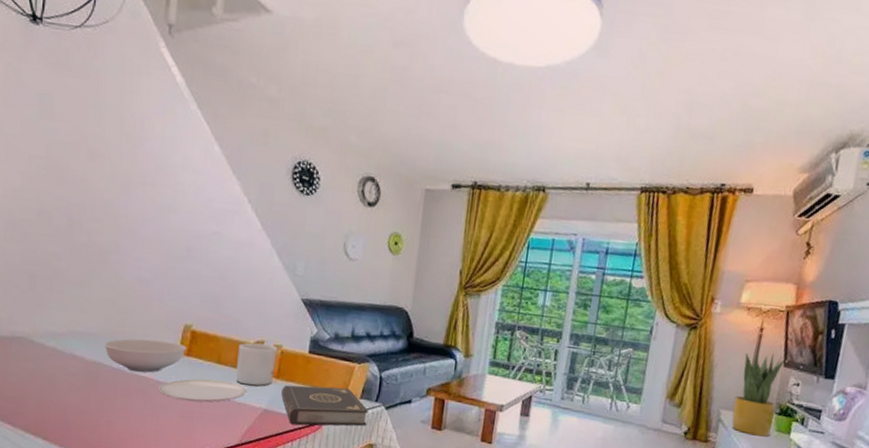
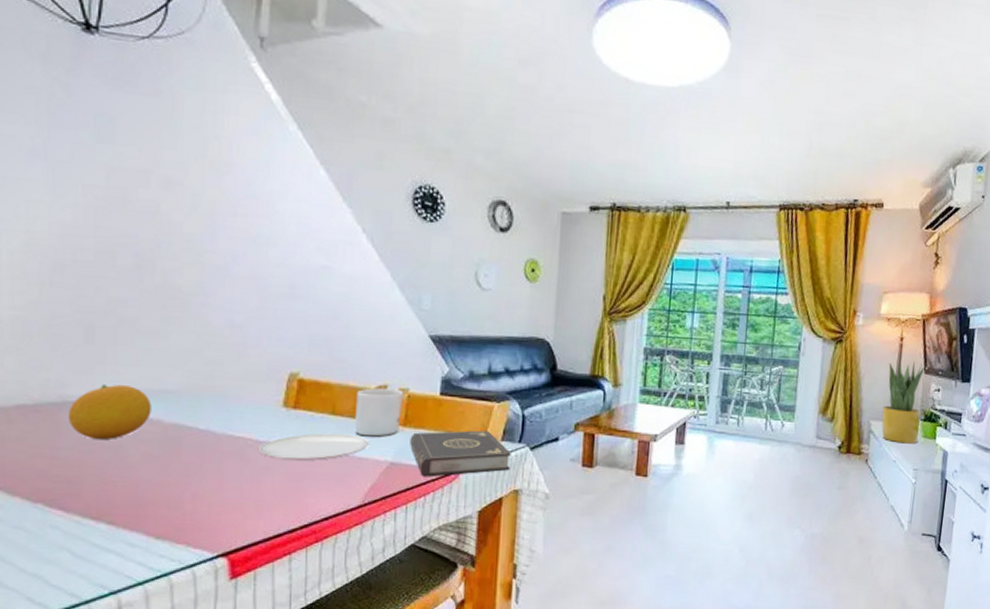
fruit: none [16,324,77,370] -> present [67,384,151,439]
bowl: present [104,338,187,373] -> none [187,392,293,432]

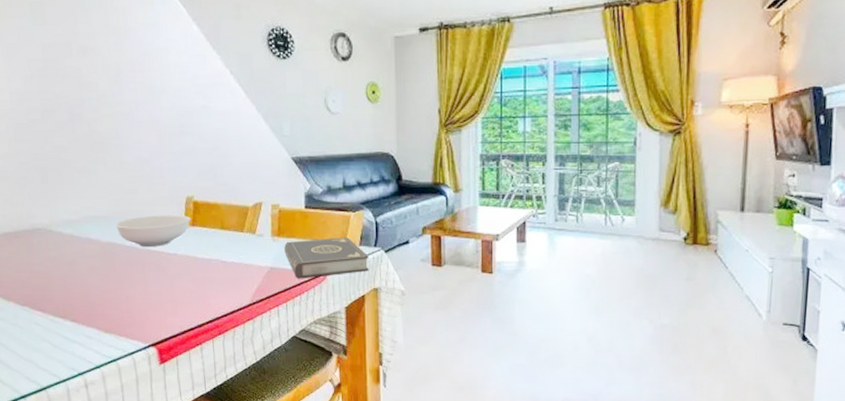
fruit: present [67,384,151,439] -> none [37,214,92,256]
bowl: none [187,392,293,432] -> present [115,215,191,246]
plate: present [258,433,370,461] -> none [169,245,253,269]
mug: present [355,388,404,437] -> none [238,205,276,246]
planter: present [882,362,926,444] -> none [729,148,777,232]

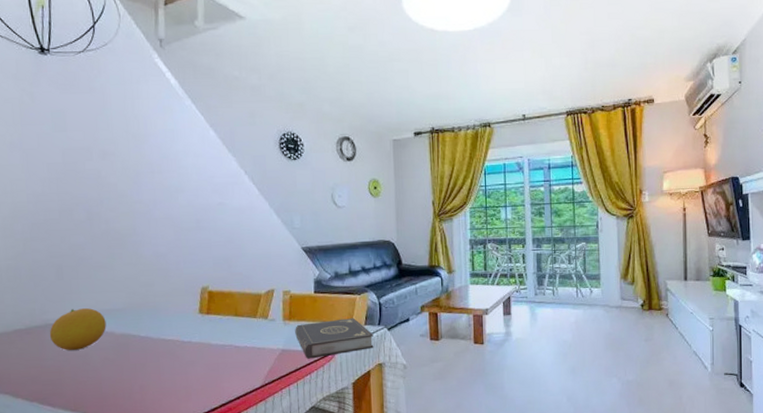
fruit: none [37,214,92,256] -> present [49,308,107,350]
bowl: present [115,215,191,246] -> none [131,304,206,336]

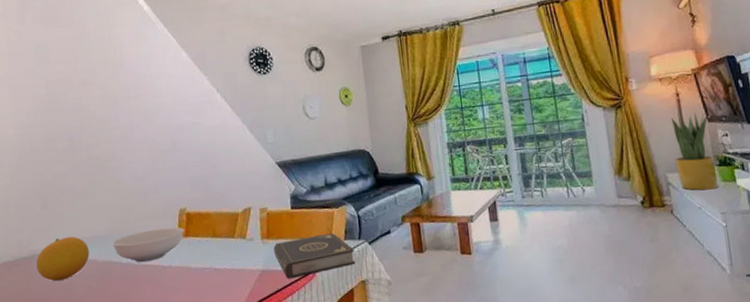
bowl: none [131,304,206,336] -> present [112,227,185,262]
planter: none [675,227,710,298] -> present [670,113,718,191]

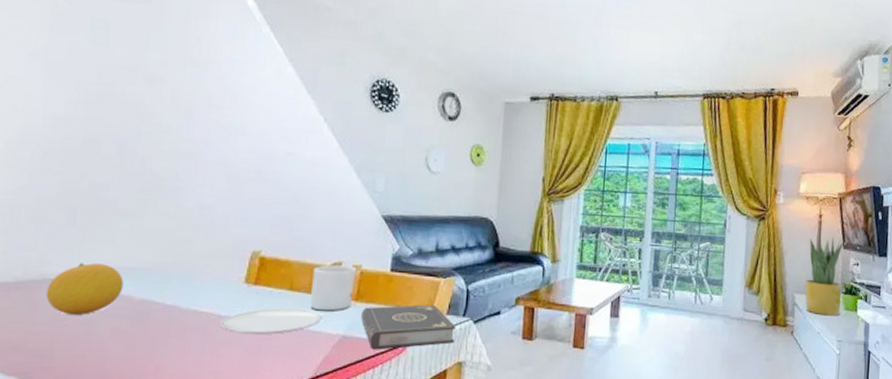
bowl: present [112,227,185,262] -> none [156,270,254,307]
plate: none [164,251,244,279] -> present [219,308,324,335]
mug: none [229,209,265,252] -> present [311,265,357,311]

